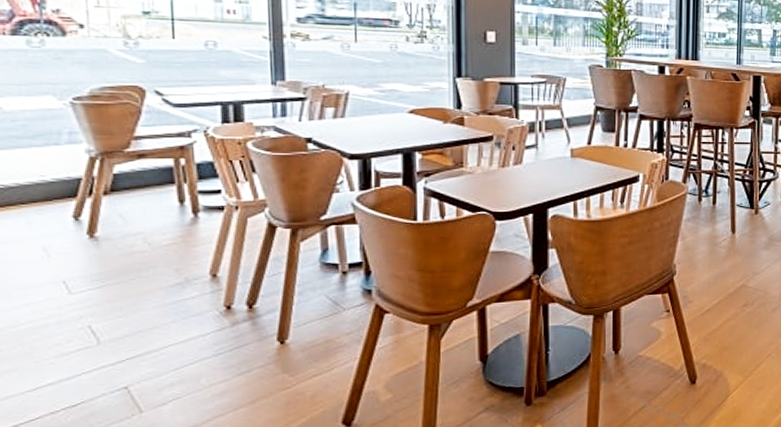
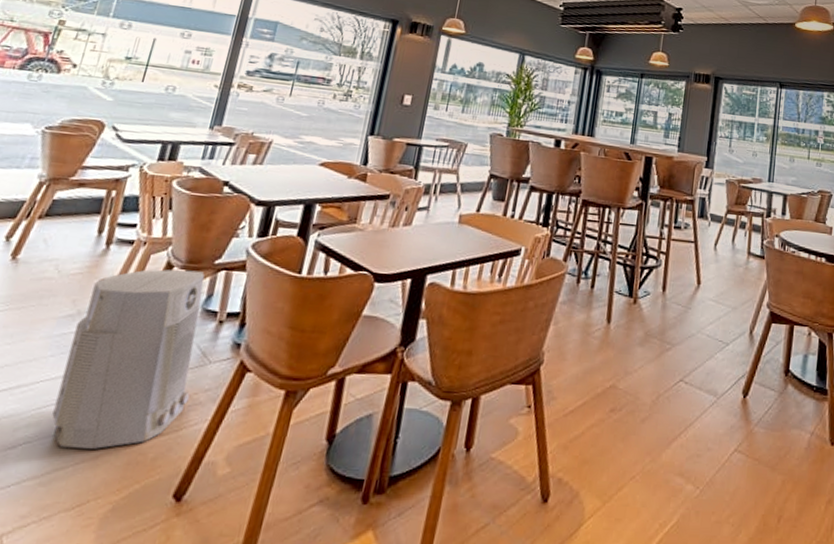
air purifier: none [189,228,332,398] -> present [52,269,205,449]

